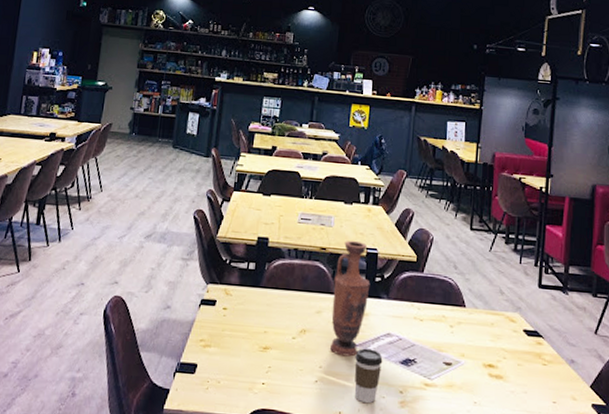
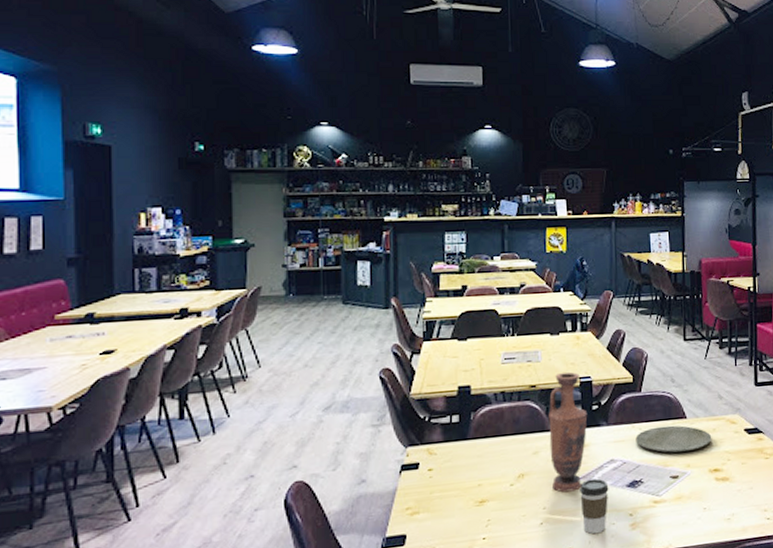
plate: none [413,310,490,341] -> present [635,425,712,453]

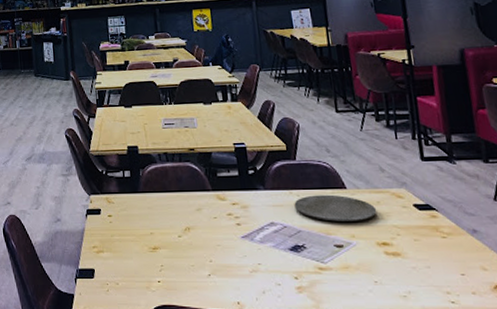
vase: present [548,371,588,493] -> none [207,137,245,249]
coffee cup: present [580,478,609,534] -> none [243,239,272,292]

